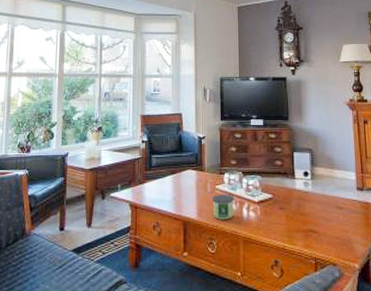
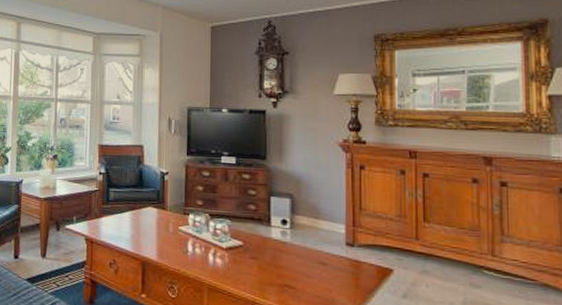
candle: present [212,194,234,220] -> none [175,236,199,264]

